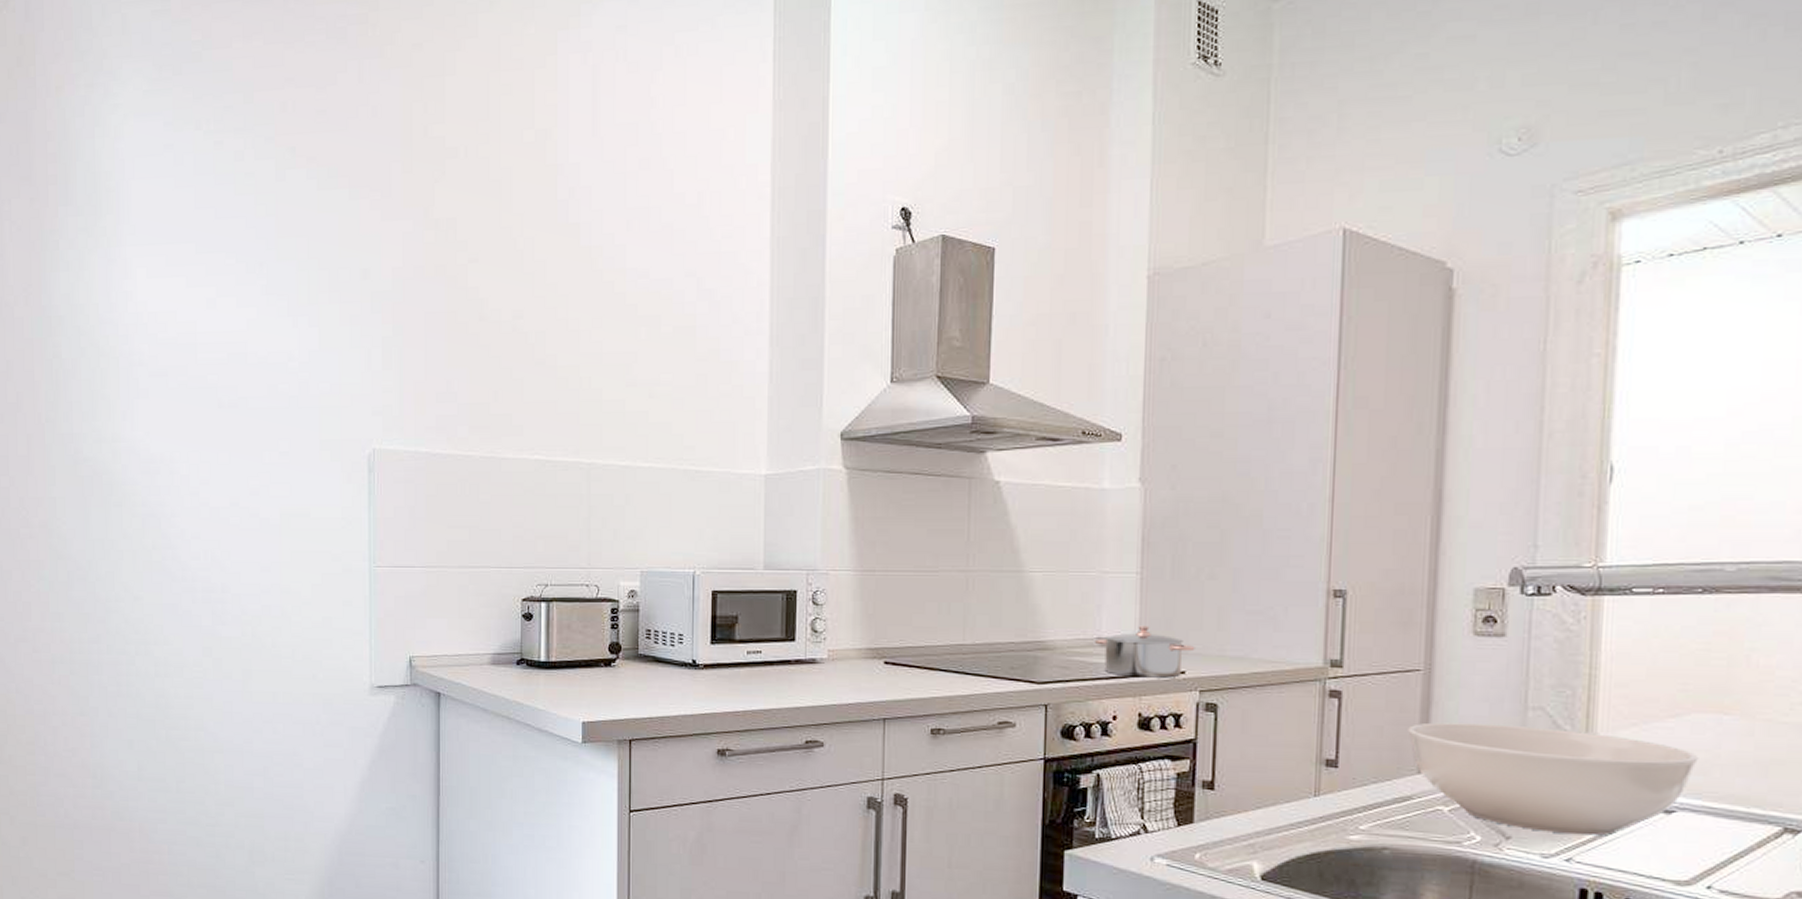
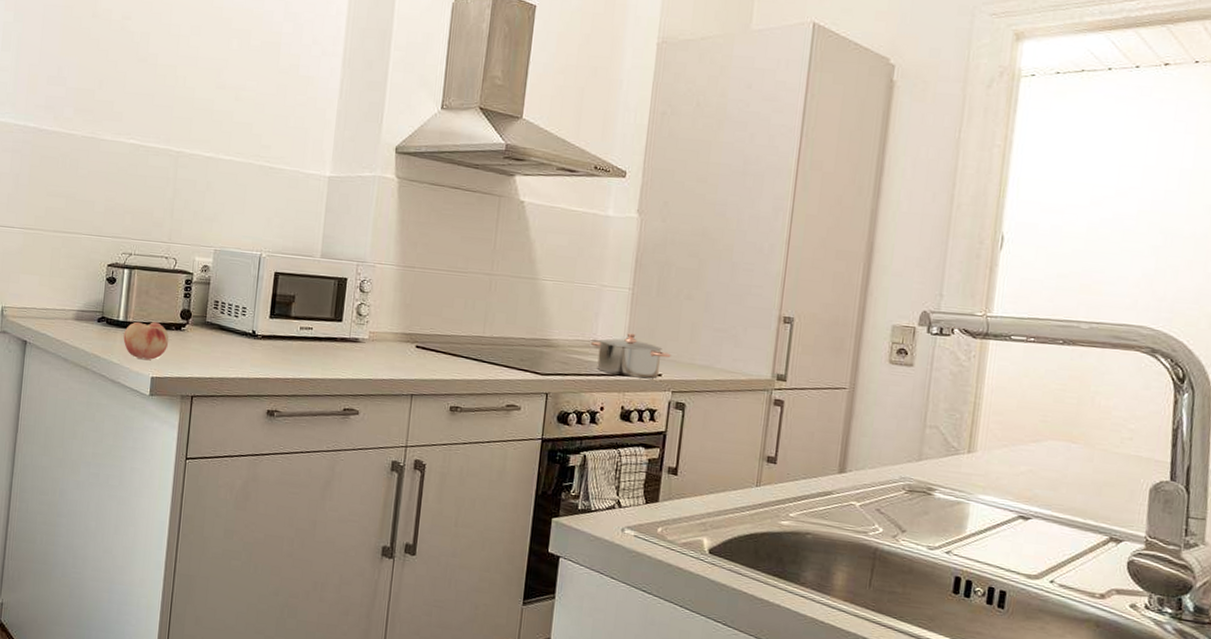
fruit: none [547,659,599,704] -> present [123,321,169,360]
bowl: present [1408,722,1699,836] -> none [833,432,1051,534]

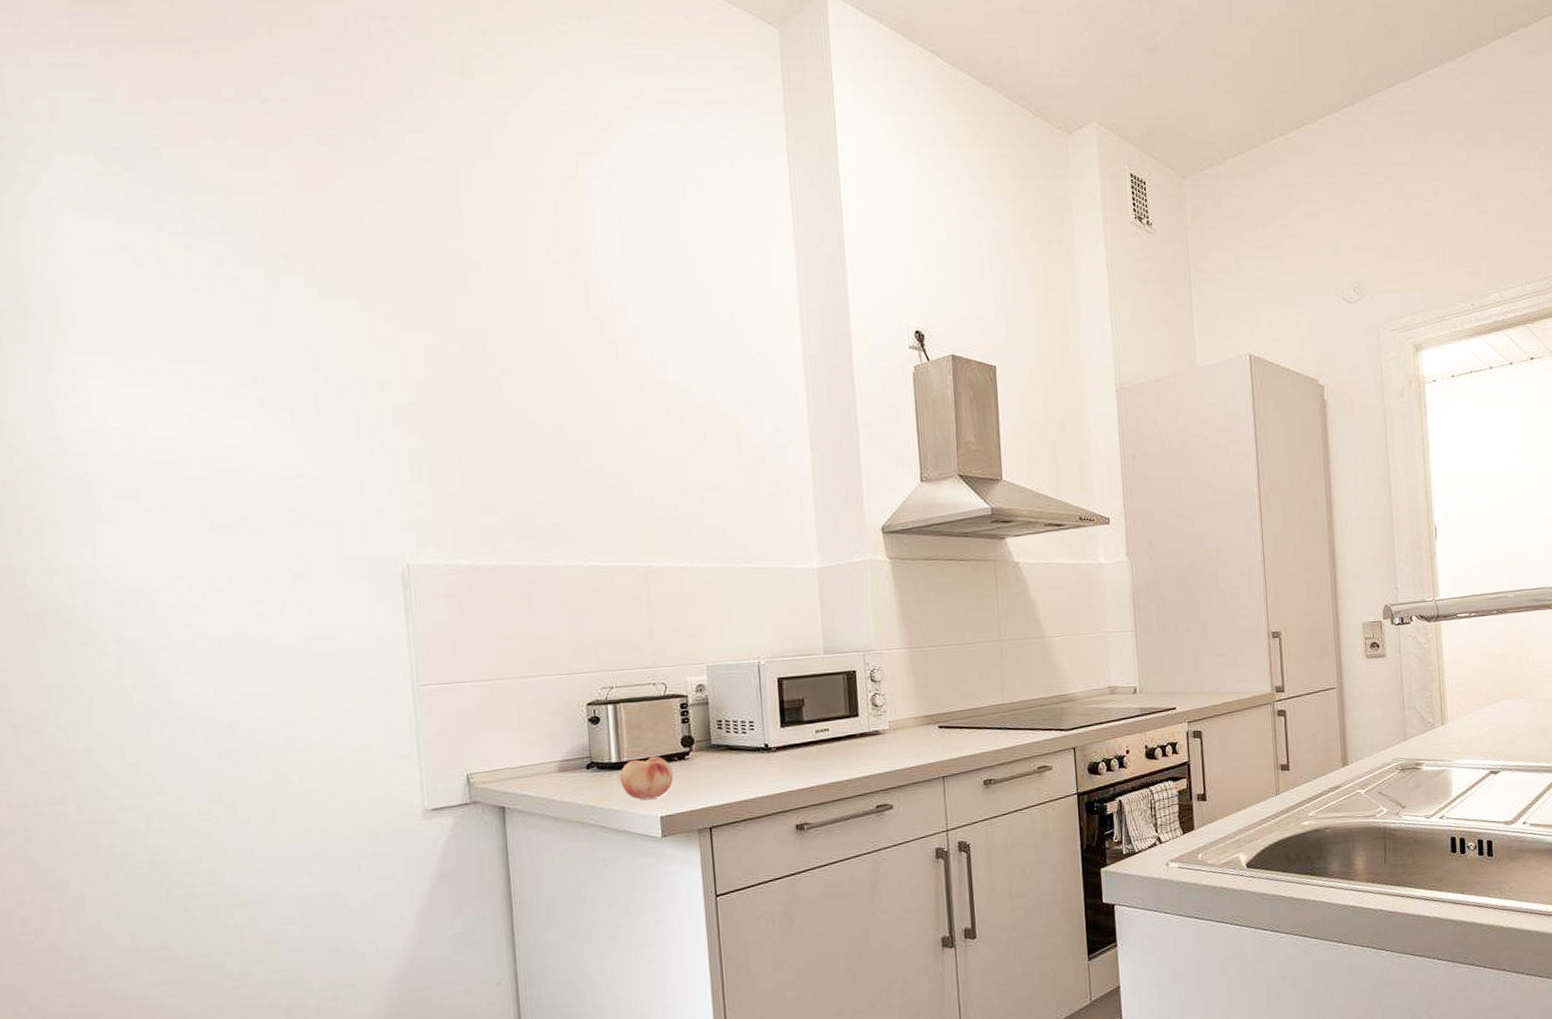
cooking pot: present [591,333,671,379] -> none [1107,673,1181,717]

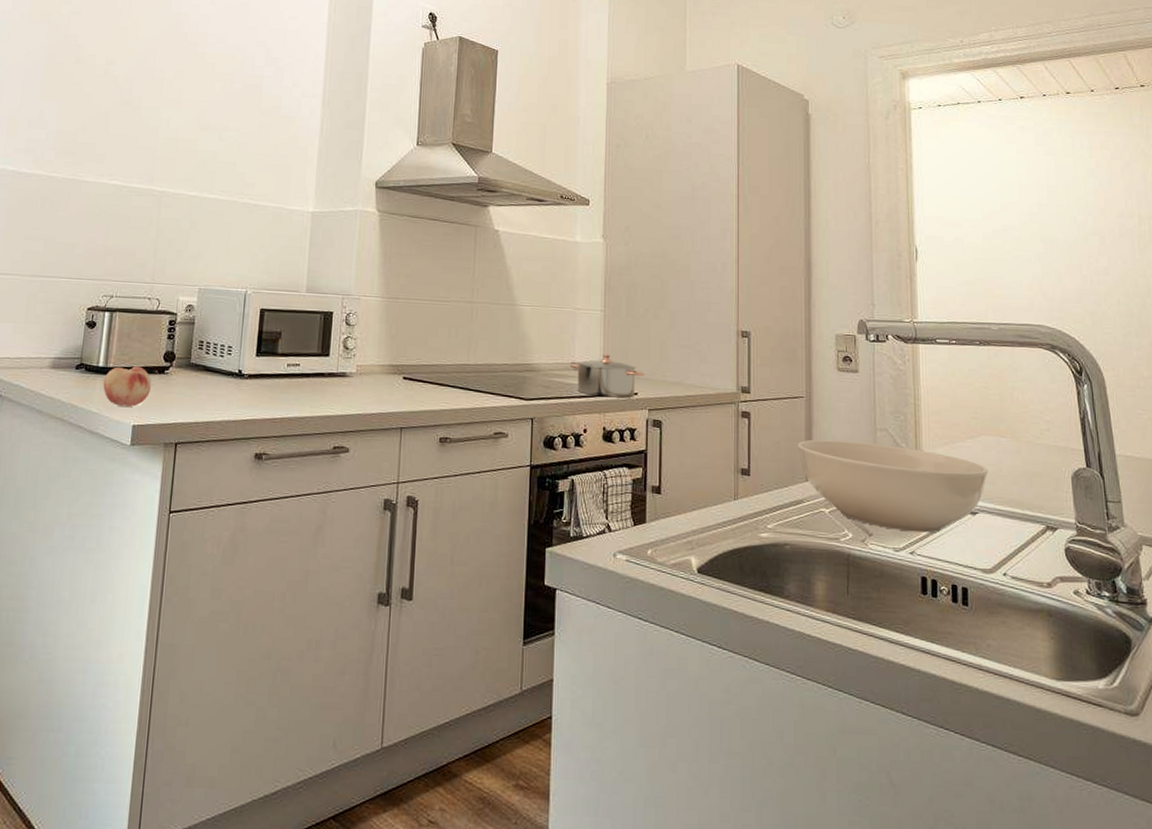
cooking pot: none [1107,673,1181,717] -> present [570,354,645,398]
bowl: none [1332,721,1508,799] -> present [797,439,989,533]

